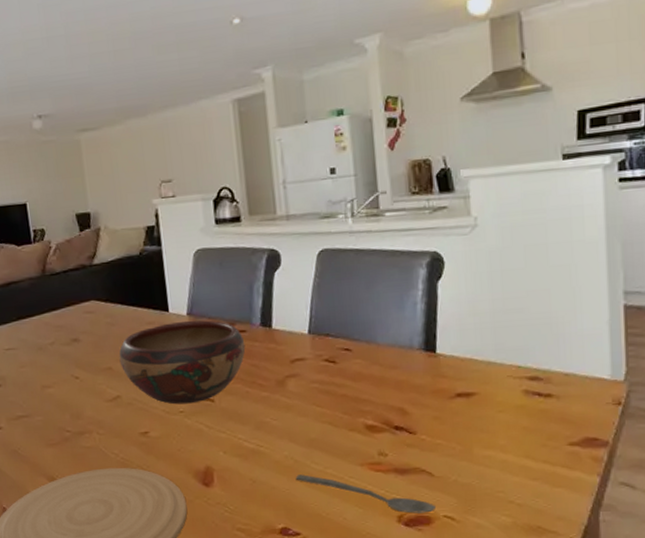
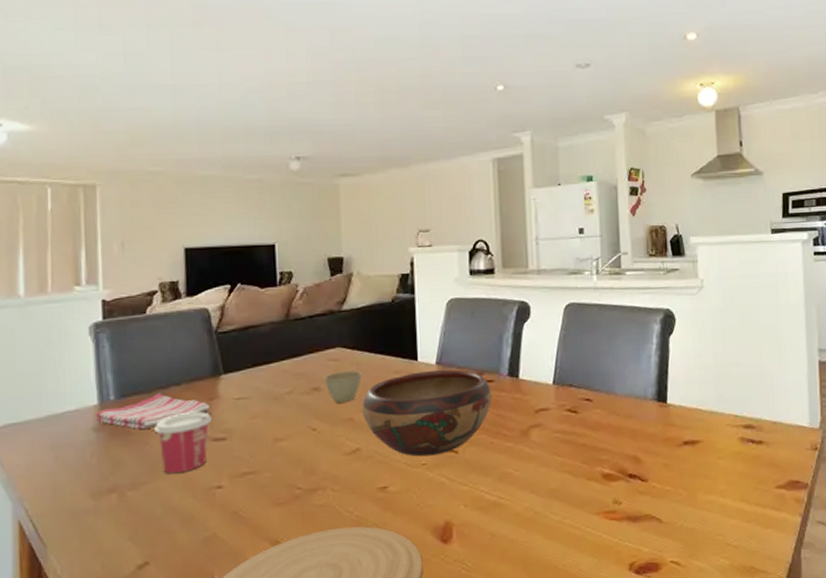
cup: none [82,322,117,353] -> present [324,371,362,403]
spoon: present [295,474,436,514] -> none [534,526,663,561]

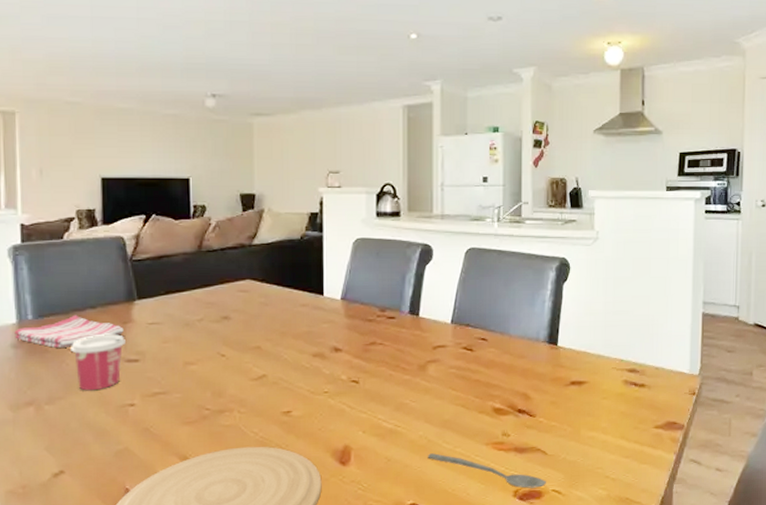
cup: present [324,371,362,403] -> none [234,302,270,332]
decorative bowl: present [362,369,492,457] -> none [269,305,393,385]
spoon: none [534,526,663,561] -> present [427,453,546,488]

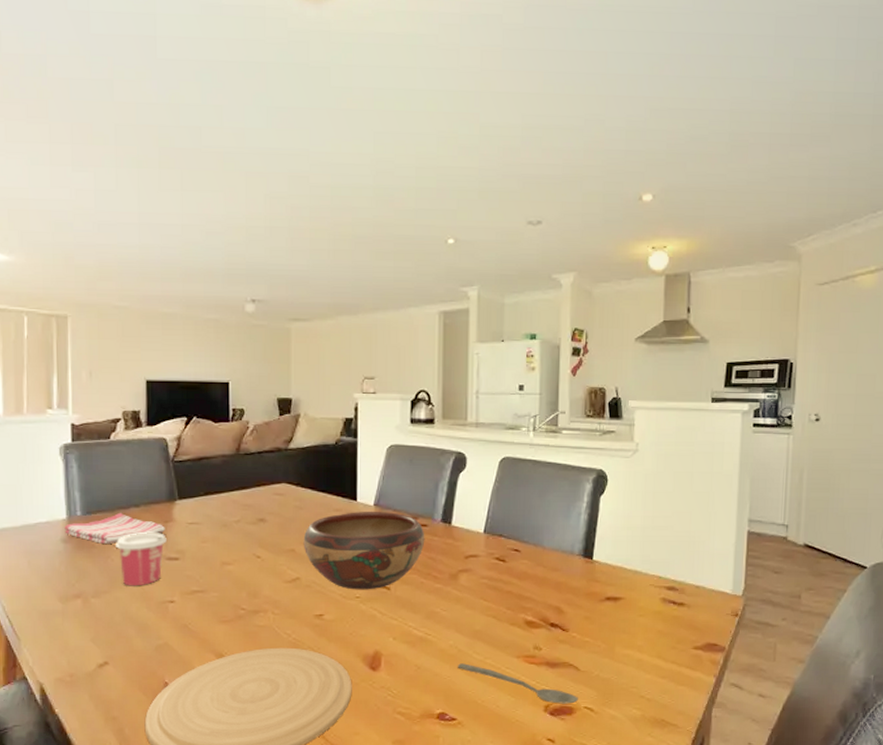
decorative bowl: none [269,305,393,385] -> present [303,511,425,590]

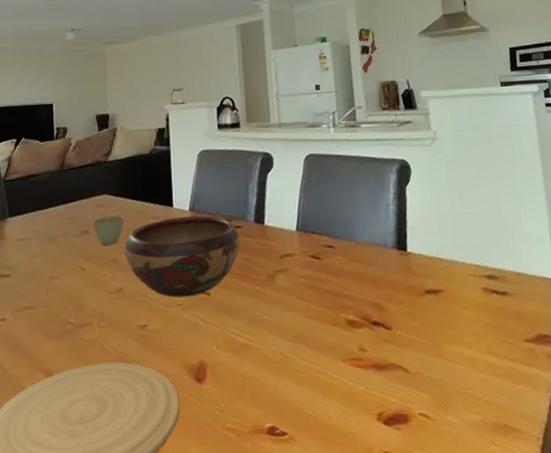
cup: none [270,505,304,535] -> present [92,216,125,245]
spoon: present [457,663,578,704] -> none [283,370,412,411]

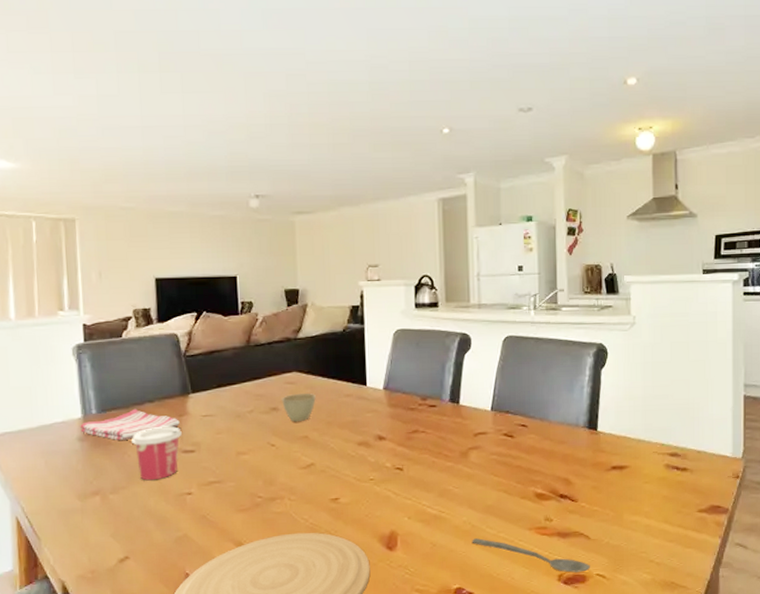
decorative bowl: present [125,215,241,298] -> none [316,394,435,473]
spoon: none [283,370,412,411] -> present [471,538,590,573]

